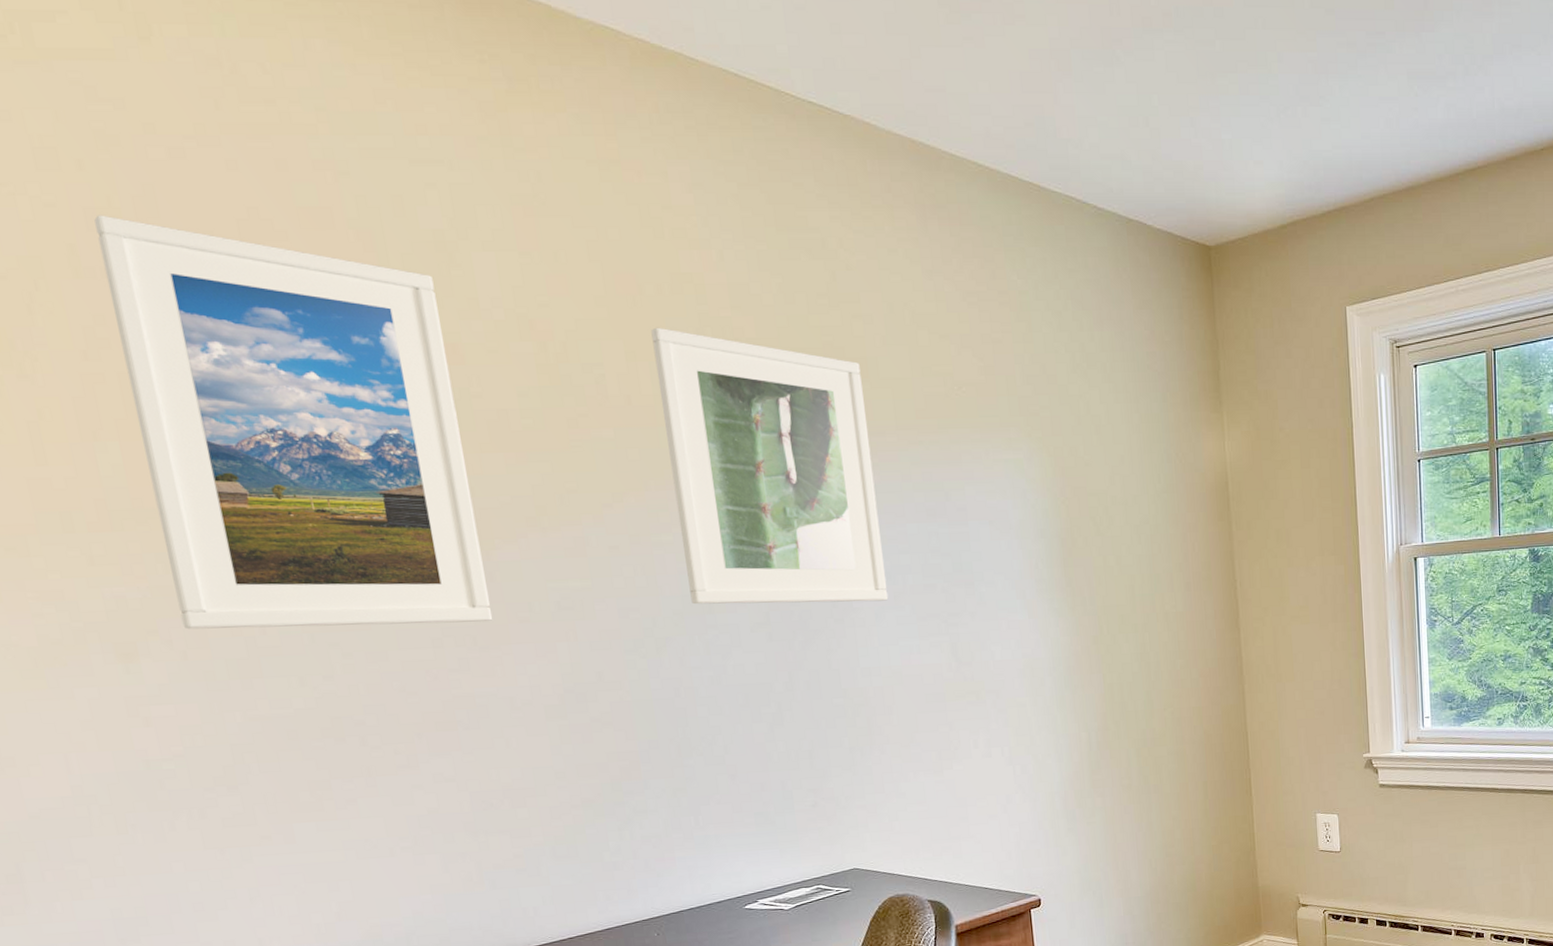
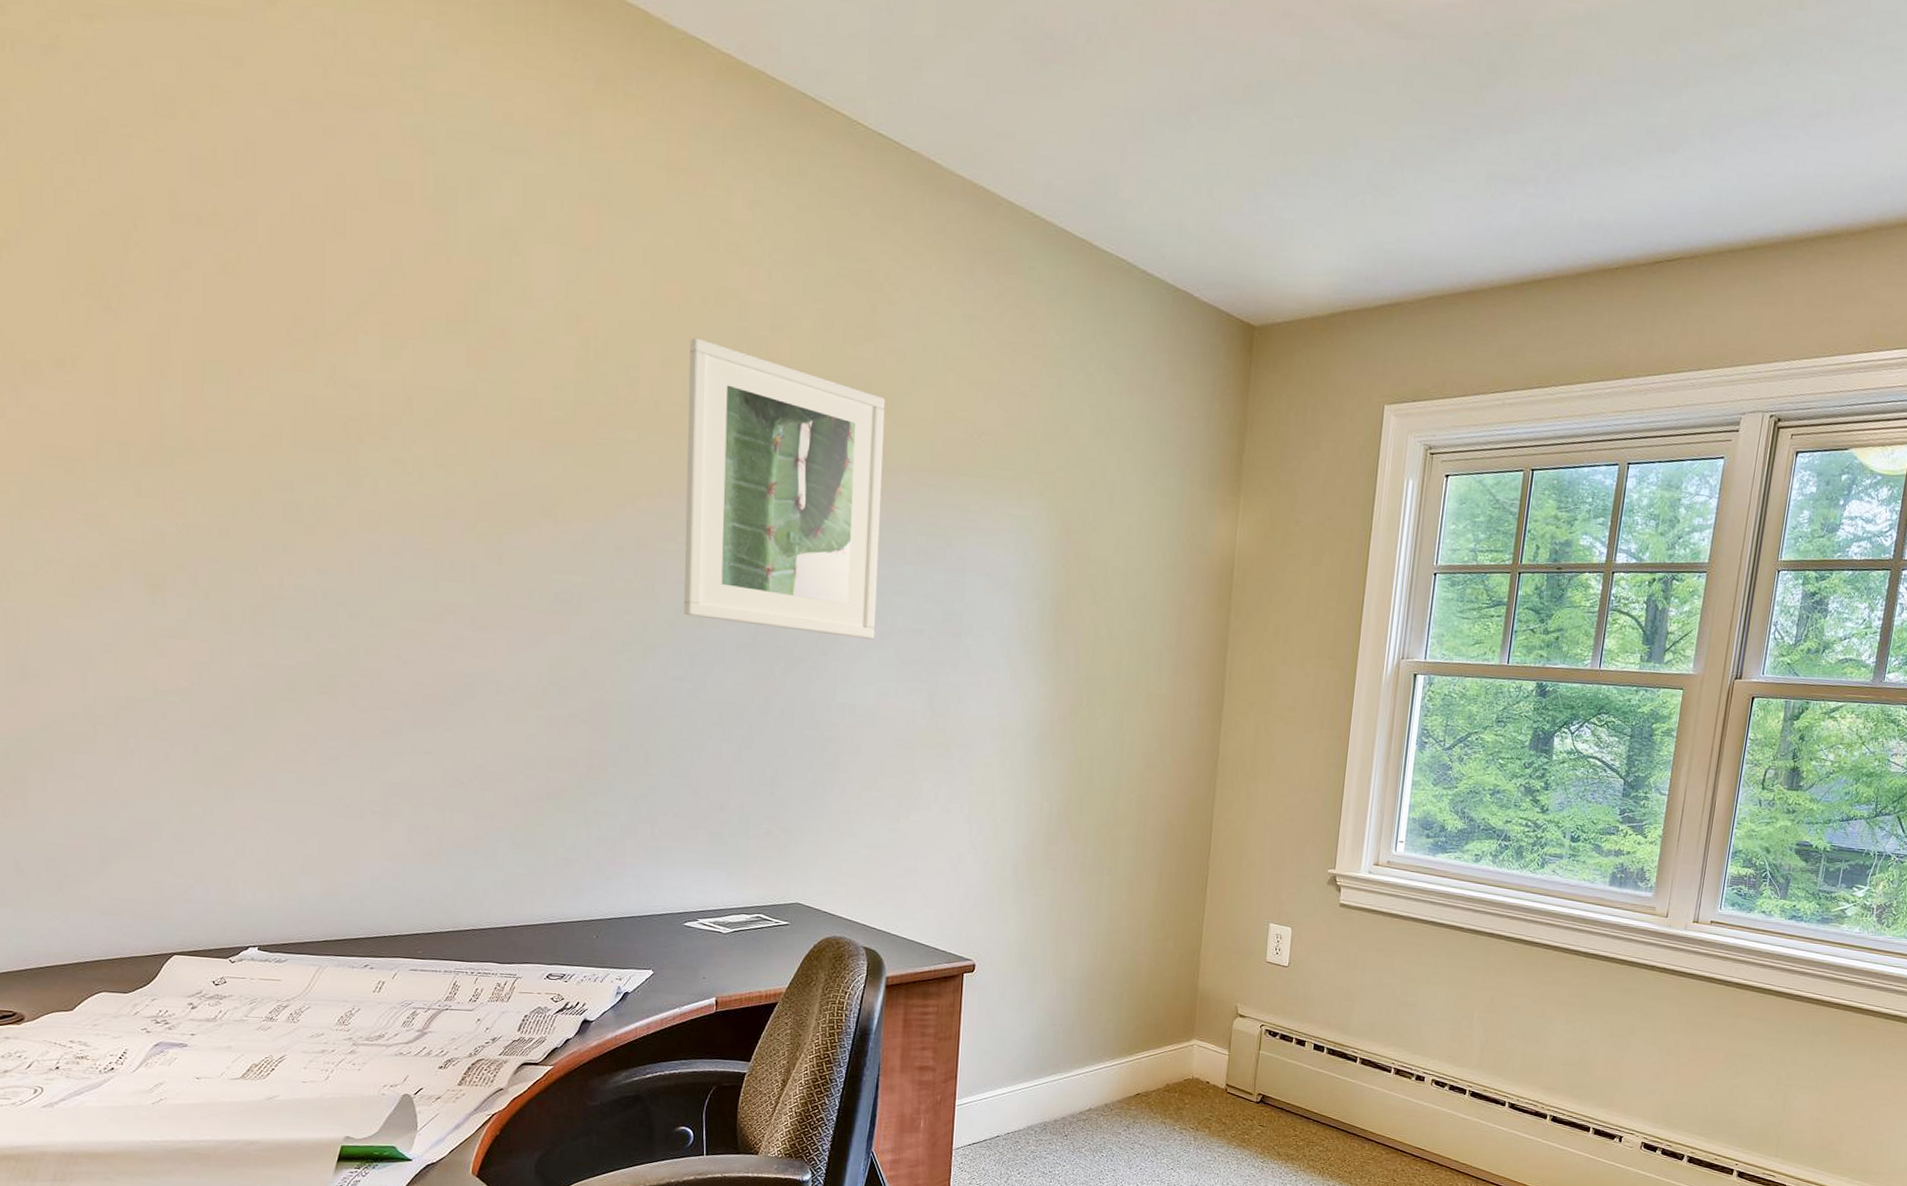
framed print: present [94,215,493,630] -> none [197,164,495,604]

